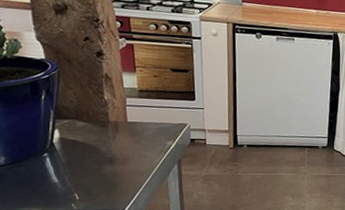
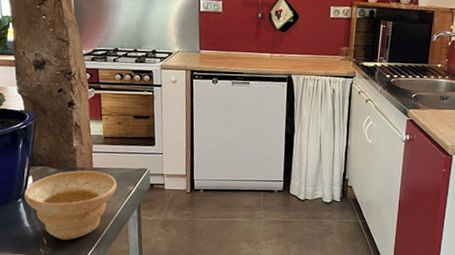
bowl: none [49,124,156,196] -> present [23,170,118,240]

